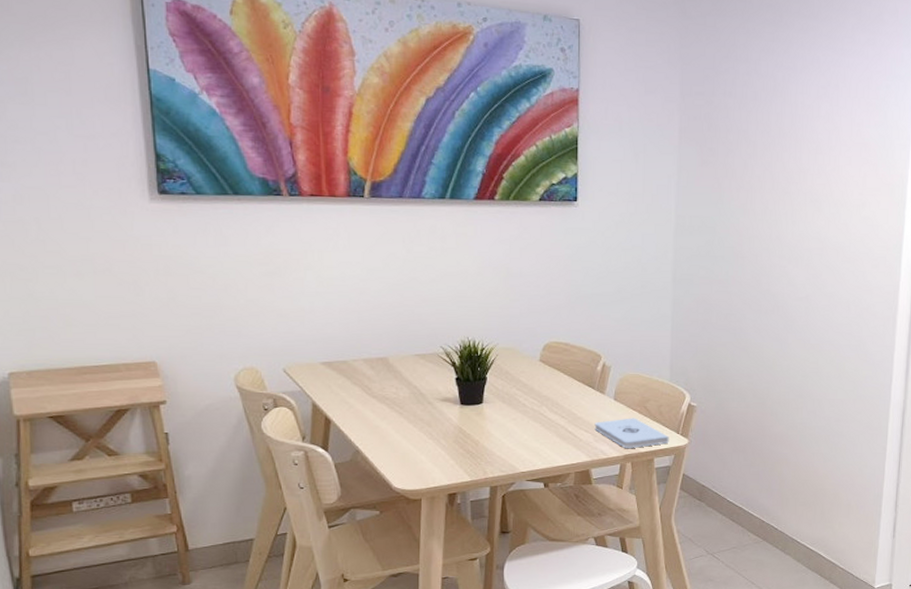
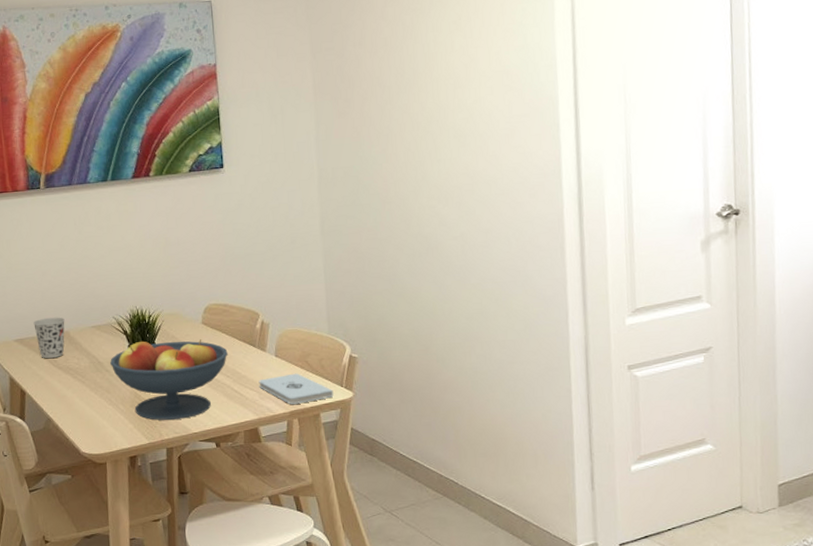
cup: none [346,341,384,386] -> present [33,317,65,359]
fruit bowl: none [434,374,565,458] -> present [110,338,228,420]

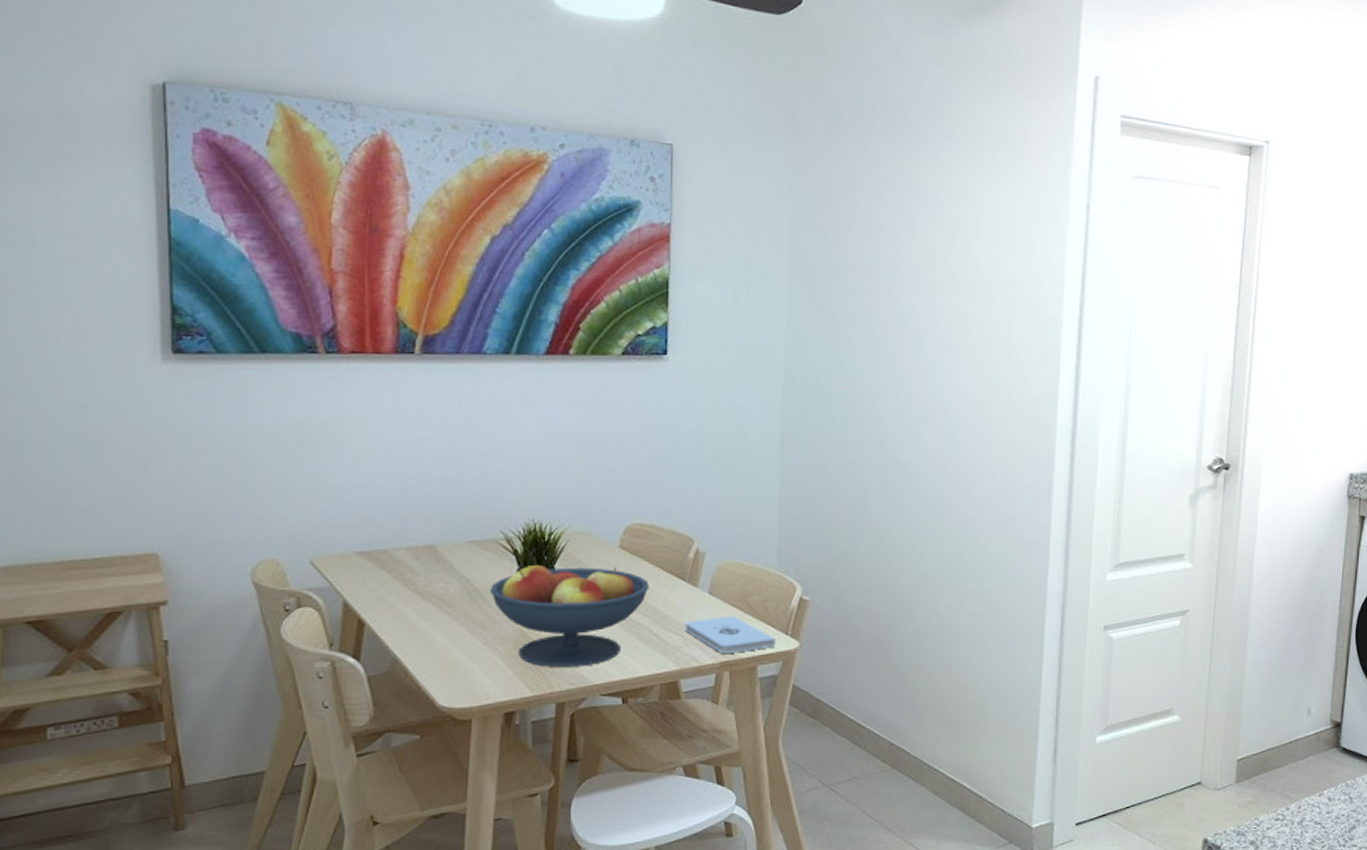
cup: present [33,317,65,359] -> none [386,525,432,580]

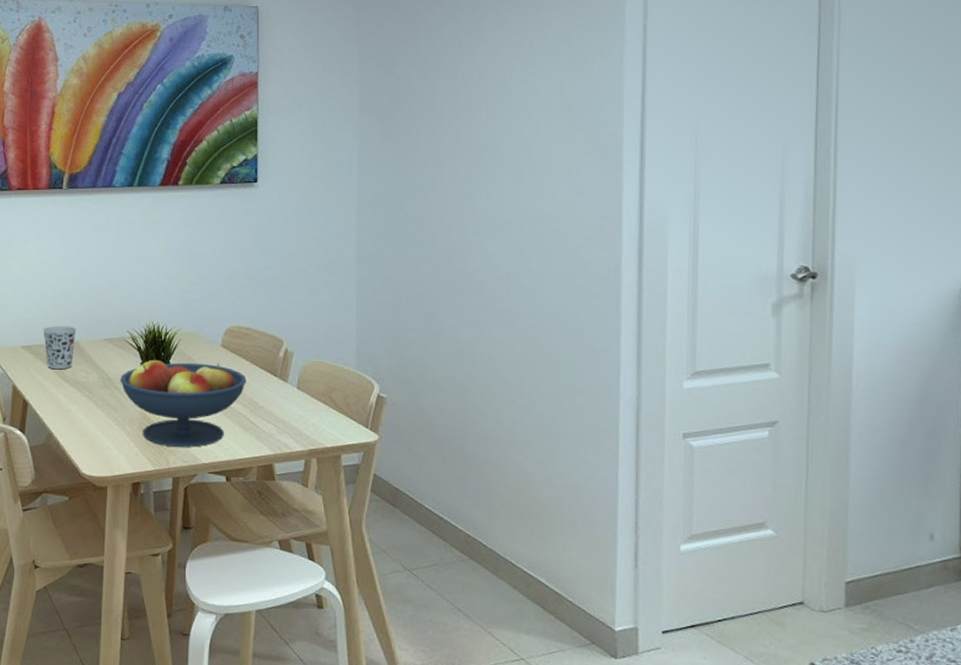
cup: none [386,525,432,580] -> present [43,325,76,370]
notepad: present [684,616,776,653] -> none [277,409,357,443]

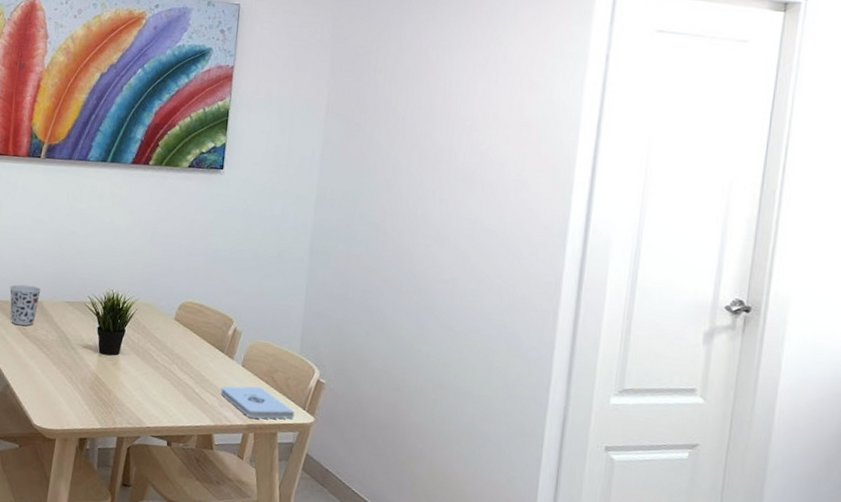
fruit bowl: present [120,359,247,447] -> none [77,325,195,411]
notepad: none [277,409,357,443] -> present [220,386,295,419]

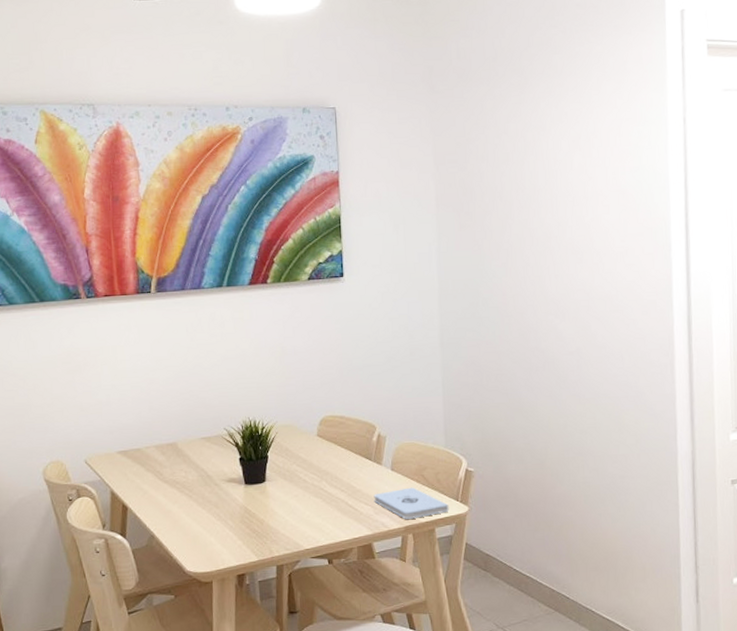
cup: present [10,284,41,326] -> none [139,428,173,472]

